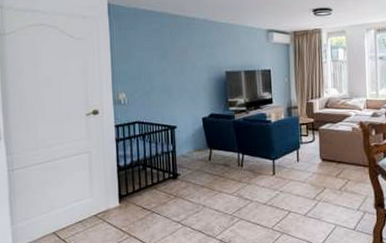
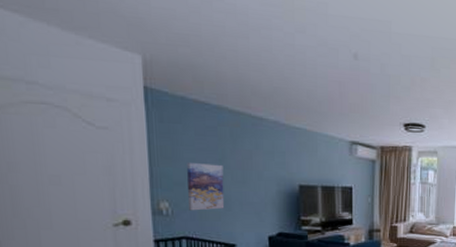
wall art: none [138,59,167,100] -> present [187,163,225,211]

